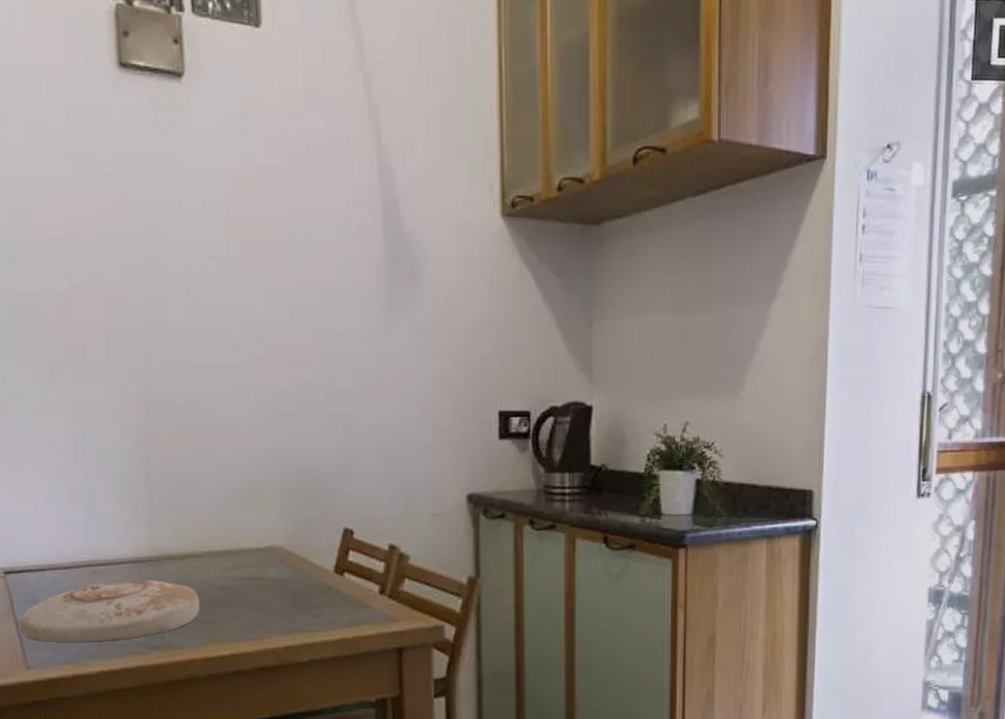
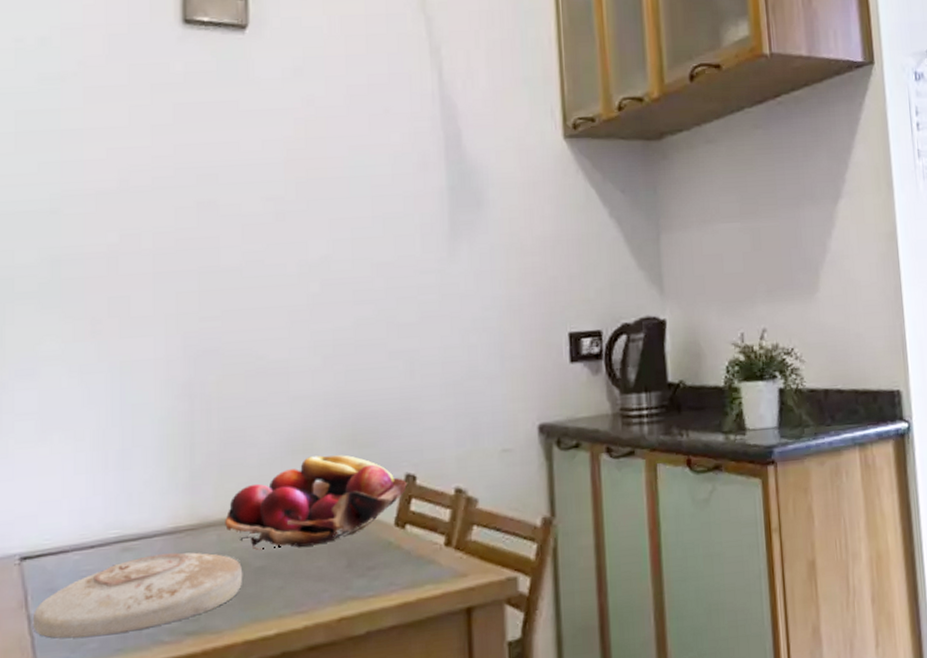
fruit basket: none [182,505,345,584] -> present [225,455,407,550]

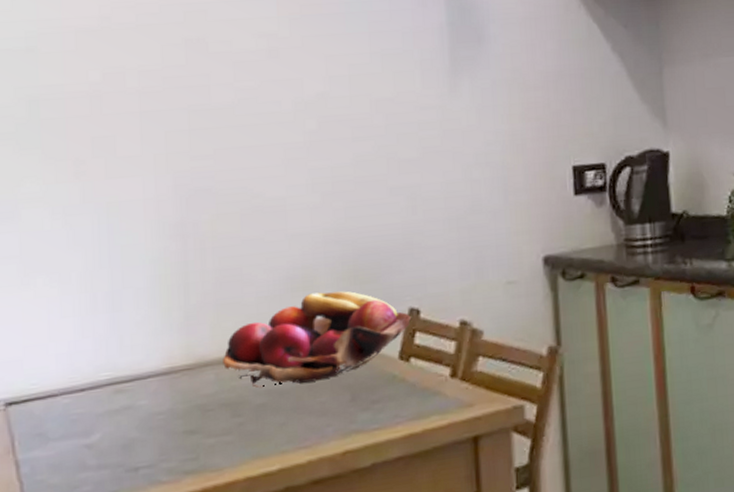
plate: present [32,552,243,639] -> none [20,391,243,483]

